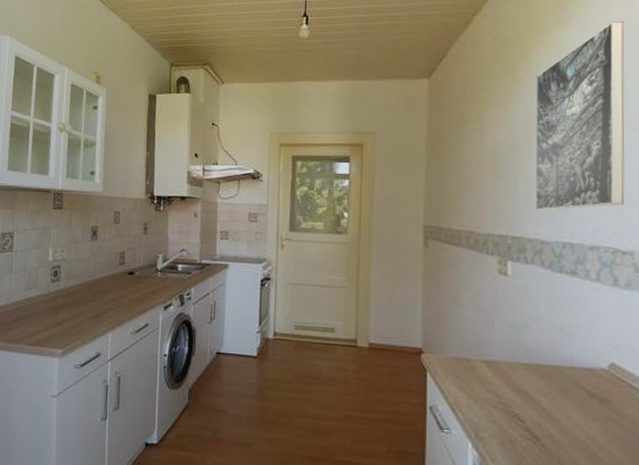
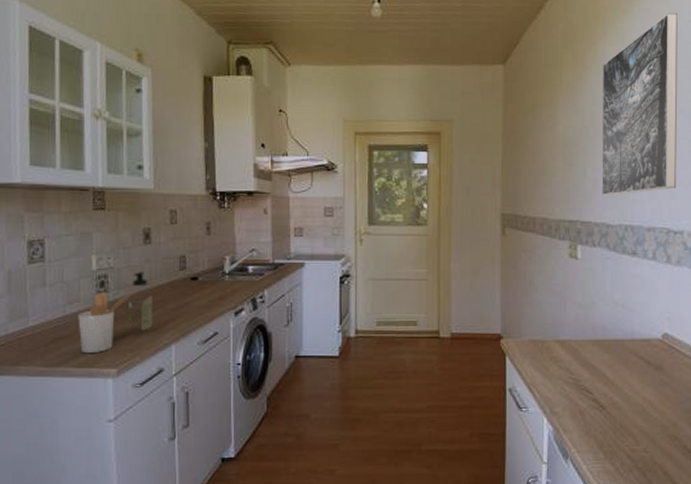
utensil holder: none [34,280,79,334] -> present [78,291,132,354]
soap dispenser: none [74,264,96,318] -> present [127,272,153,331]

